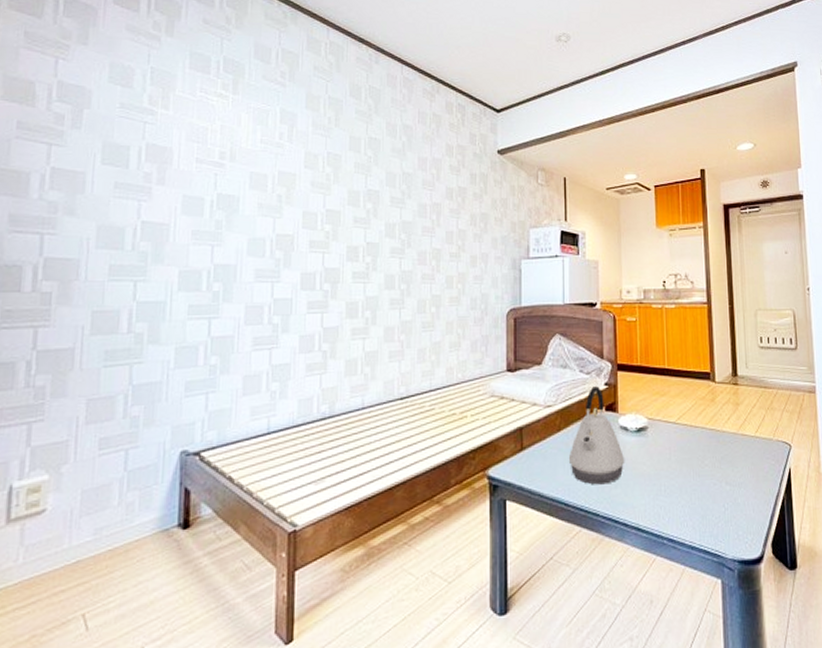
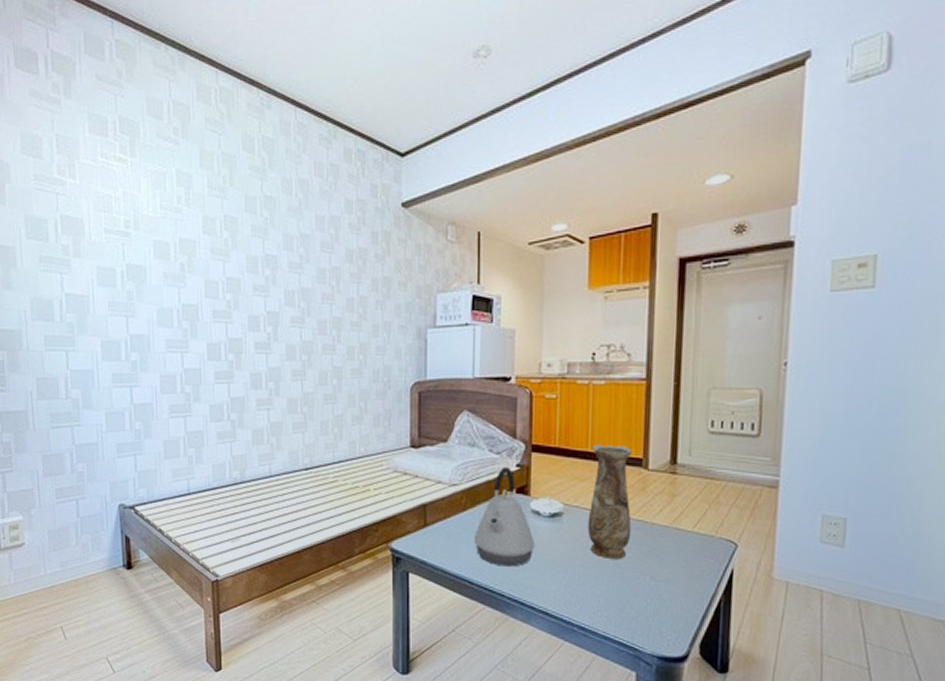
vase: none [668,361,707,468] -> present [587,444,633,559]

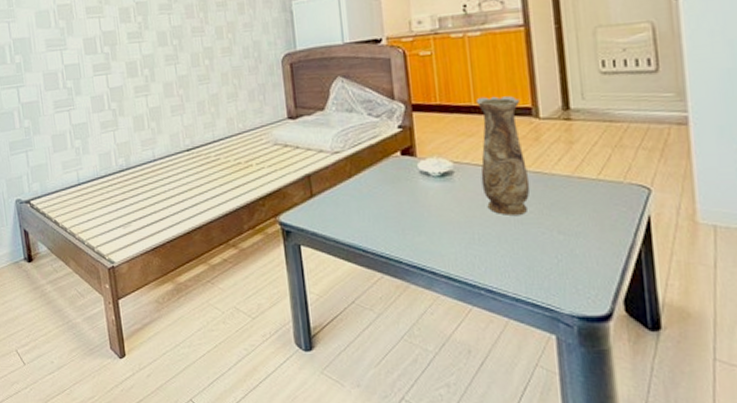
kettle: present [473,467,534,567] -> none [362,129,427,232]

